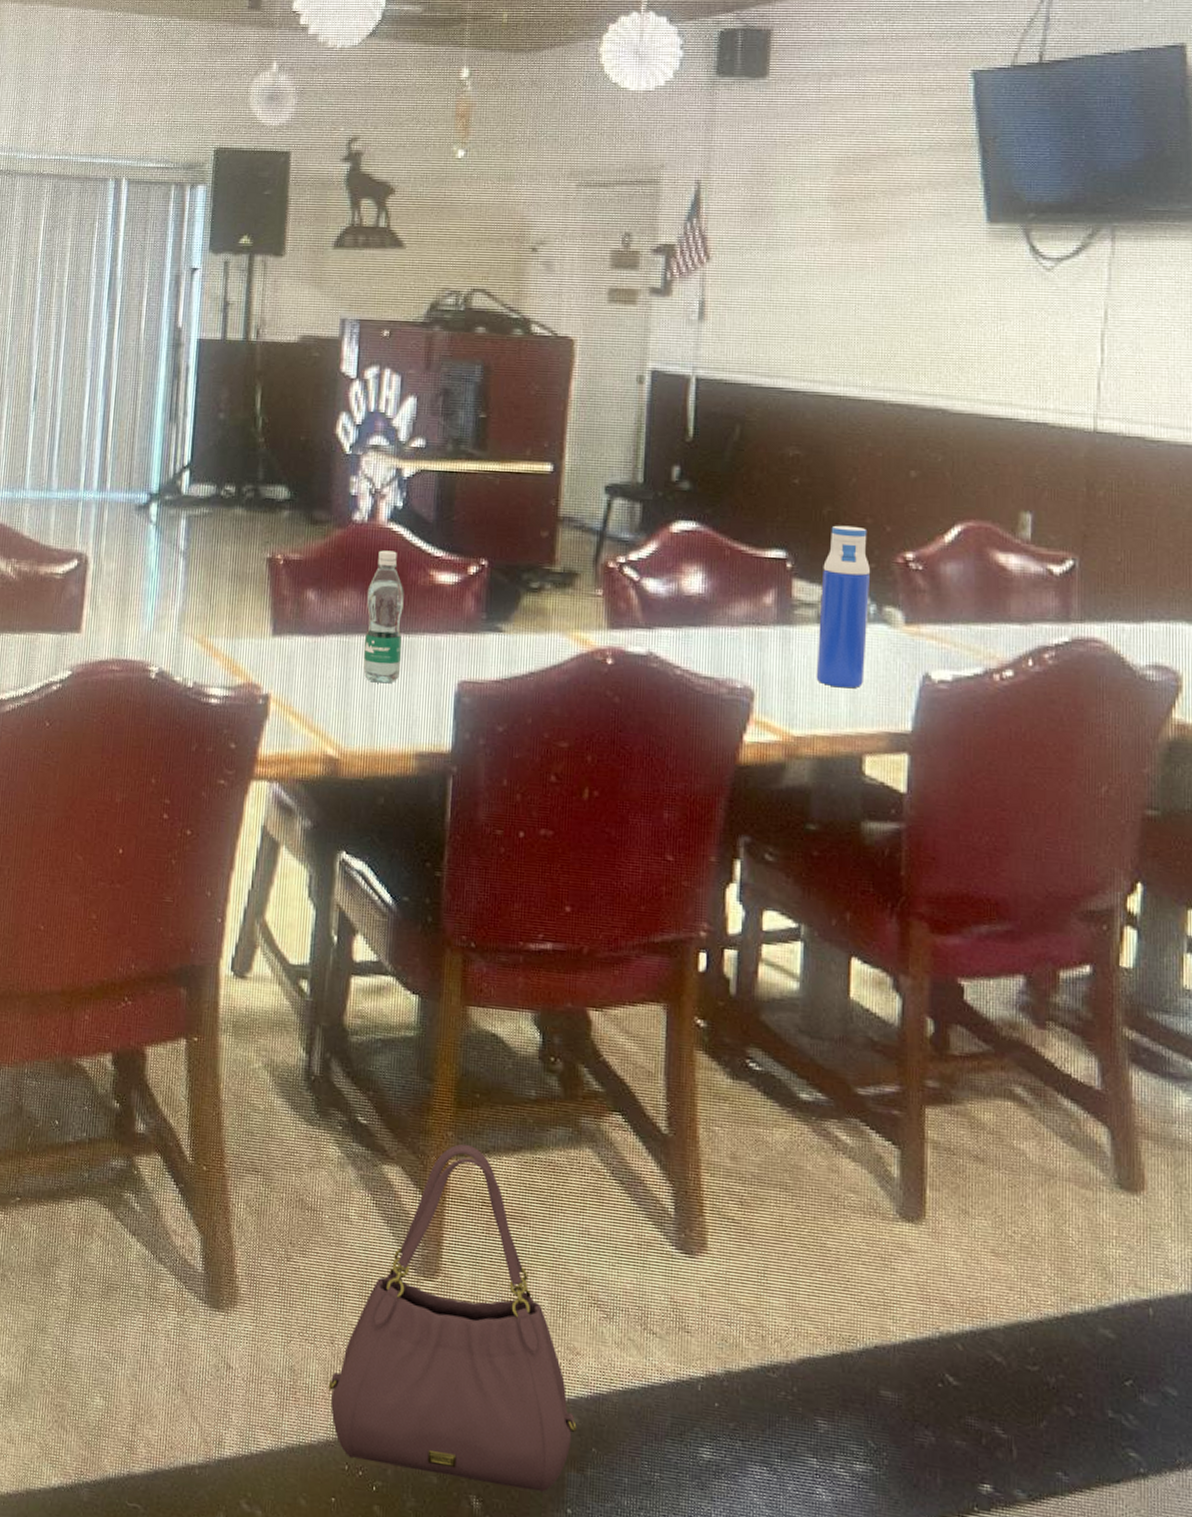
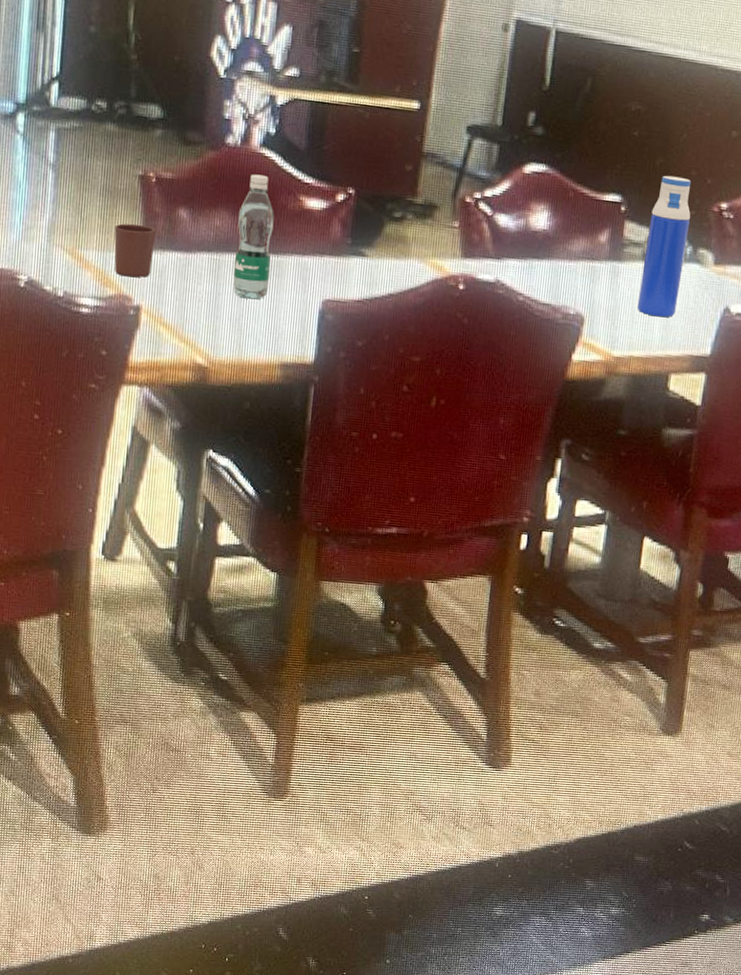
mug: none [242,608,283,665] -> present [114,223,155,278]
handbag: present [328,1143,577,1492] -> none [188,692,398,950]

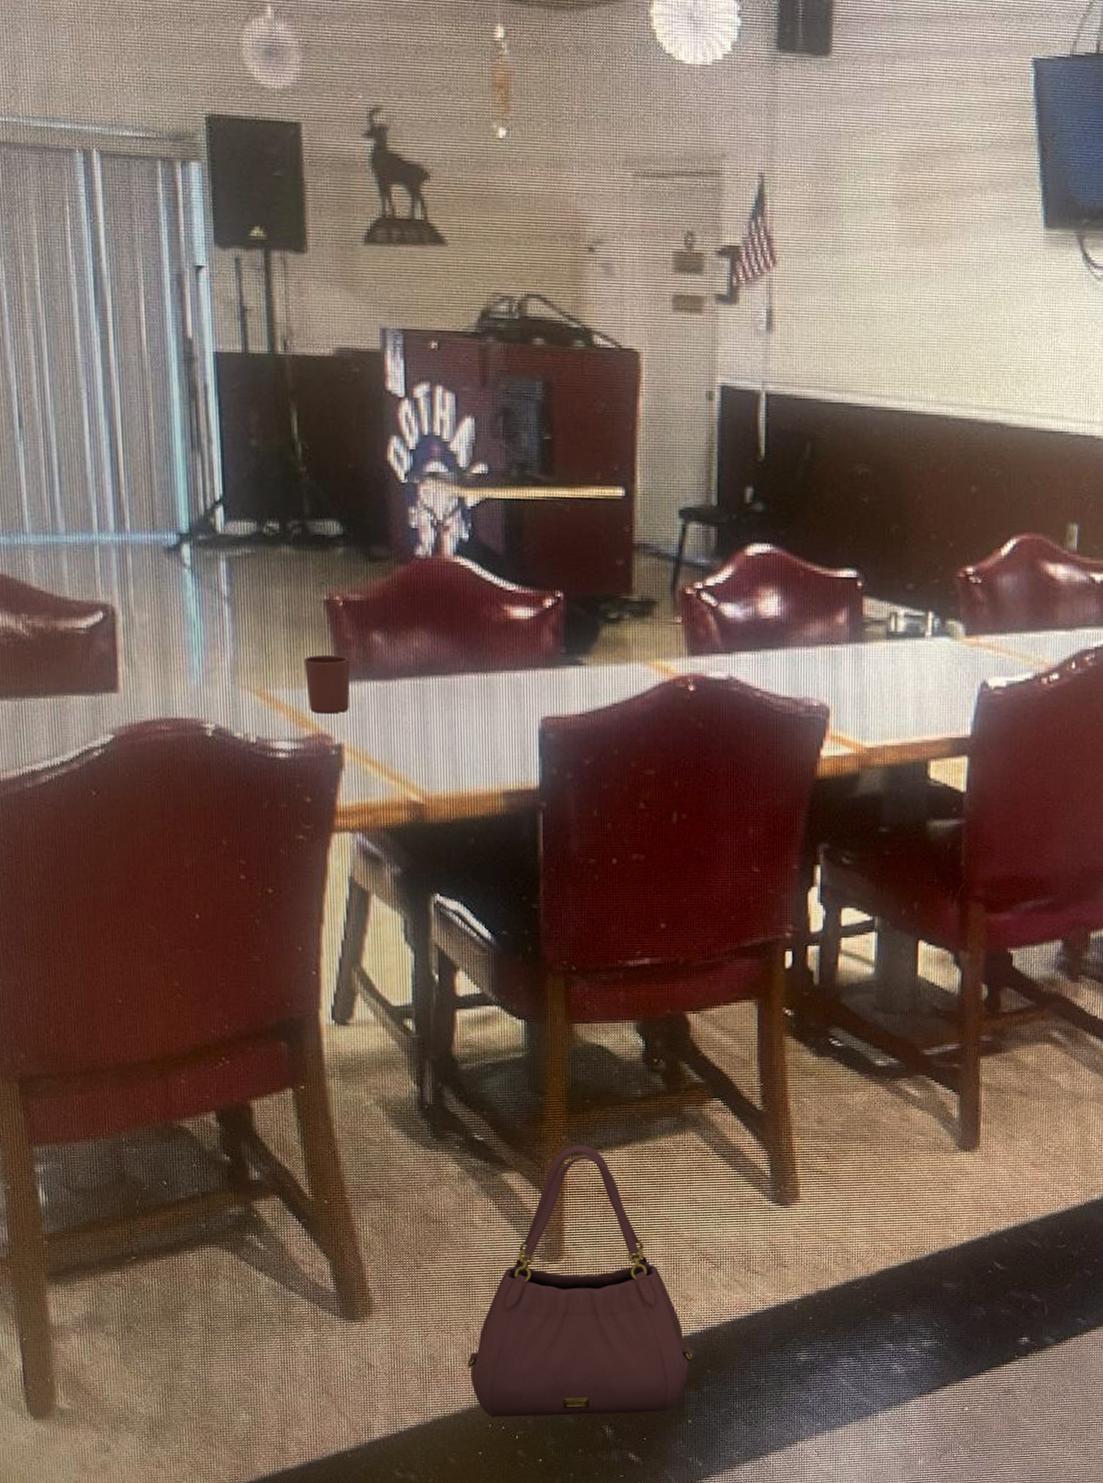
handbag: none [188,692,398,950] -> present [467,1144,693,1418]
bottle: present [233,174,275,300] -> none [438,586,481,725]
water bottle: present [637,175,692,318] -> none [886,542,935,700]

